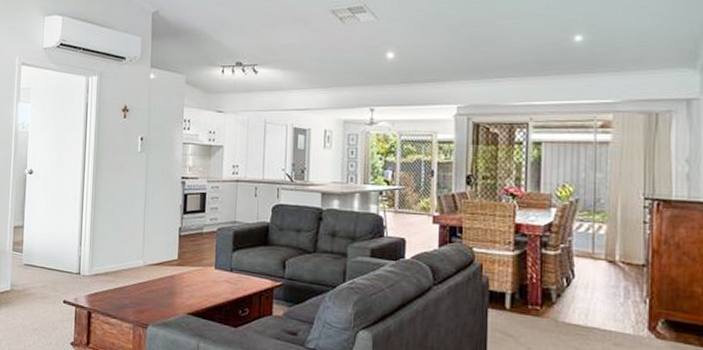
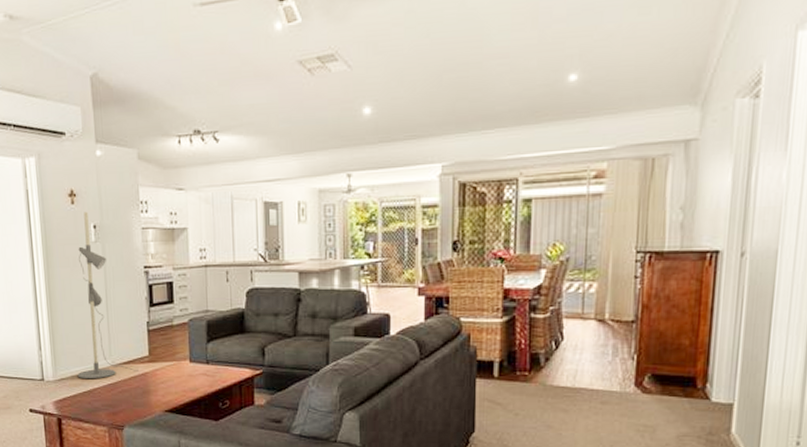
floor lamp: none [111,125,167,277] -> present [77,211,139,379]

